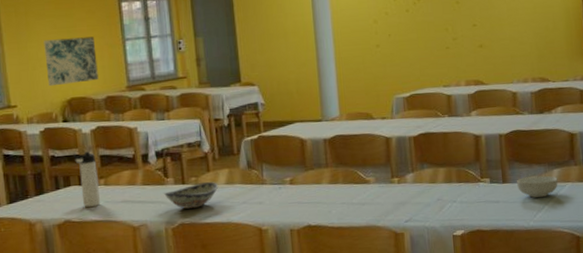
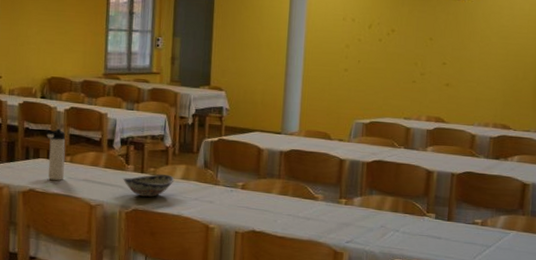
wall art: present [44,36,99,87] -> none [33,20,81,64]
cereal bowl: present [516,175,558,198] -> none [461,218,503,241]

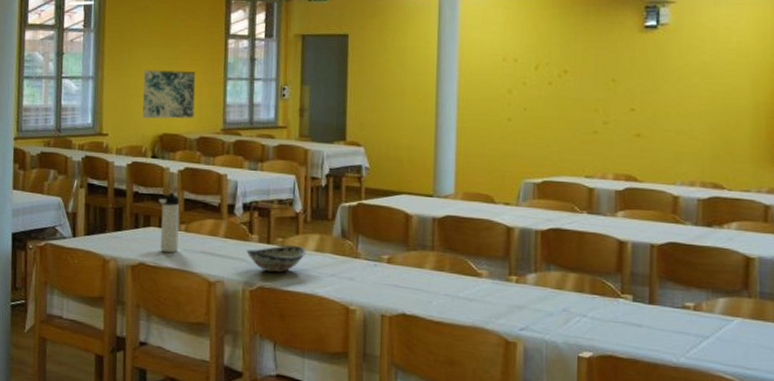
wall art: none [33,20,81,64] -> present [142,70,196,119]

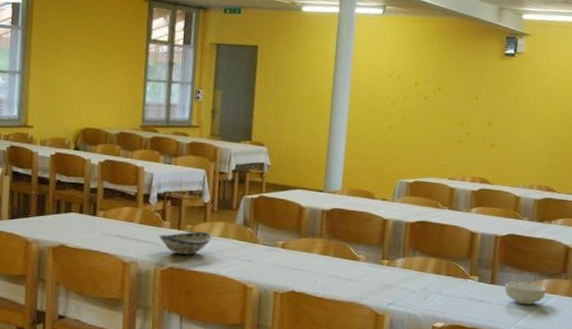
wall art: present [142,70,196,119] -> none [66,68,118,115]
thermos bottle: present [157,192,180,253] -> none [78,182,99,237]
cereal bowl: none [667,301,723,331] -> present [504,282,546,305]

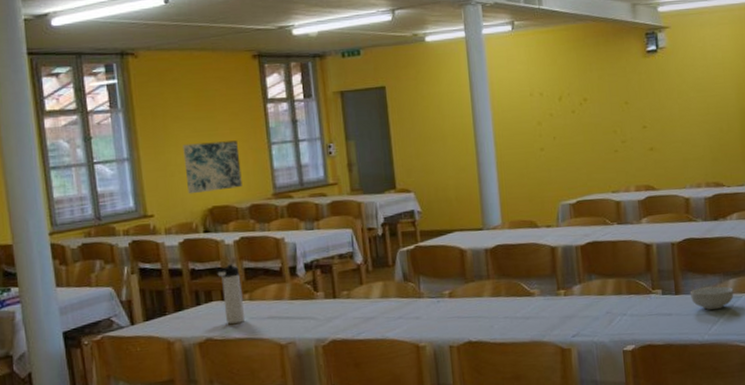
wall art: none [66,68,118,115] -> present [183,140,242,194]
thermos bottle: none [78,182,99,237] -> present [215,264,246,325]
decorative bowl: present [159,231,213,256] -> none [314,296,373,326]

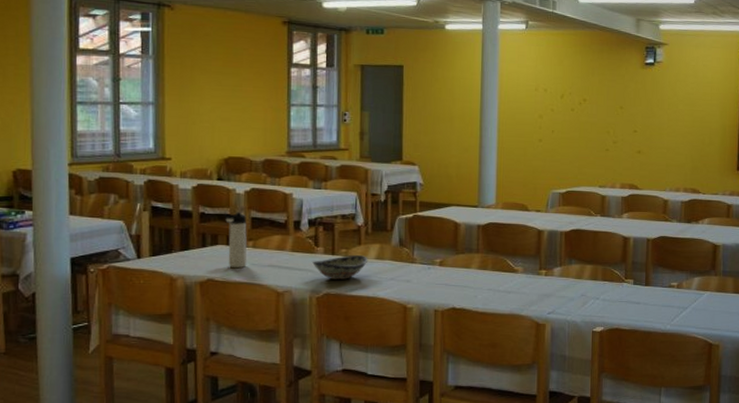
wall art: present [183,140,242,194] -> none [206,96,260,143]
decorative bowl: none [314,296,373,326] -> present [312,255,368,281]
cereal bowl: present [690,286,734,310] -> none [658,282,698,303]

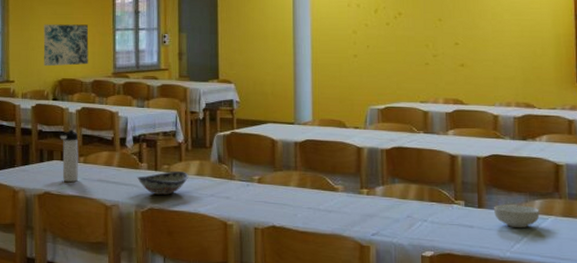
wall art: none [206,96,260,143] -> present [43,24,89,67]
cereal bowl: none [658,282,698,303] -> present [493,204,540,229]

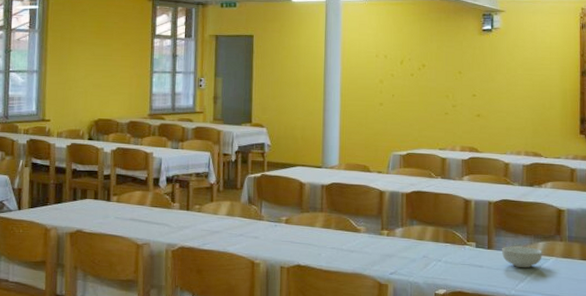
wall art: present [43,24,89,67] -> none [80,64,126,107]
thermos bottle: present [59,129,79,183] -> none [93,169,113,221]
decorative bowl: present [137,171,189,196] -> none [169,211,220,235]

